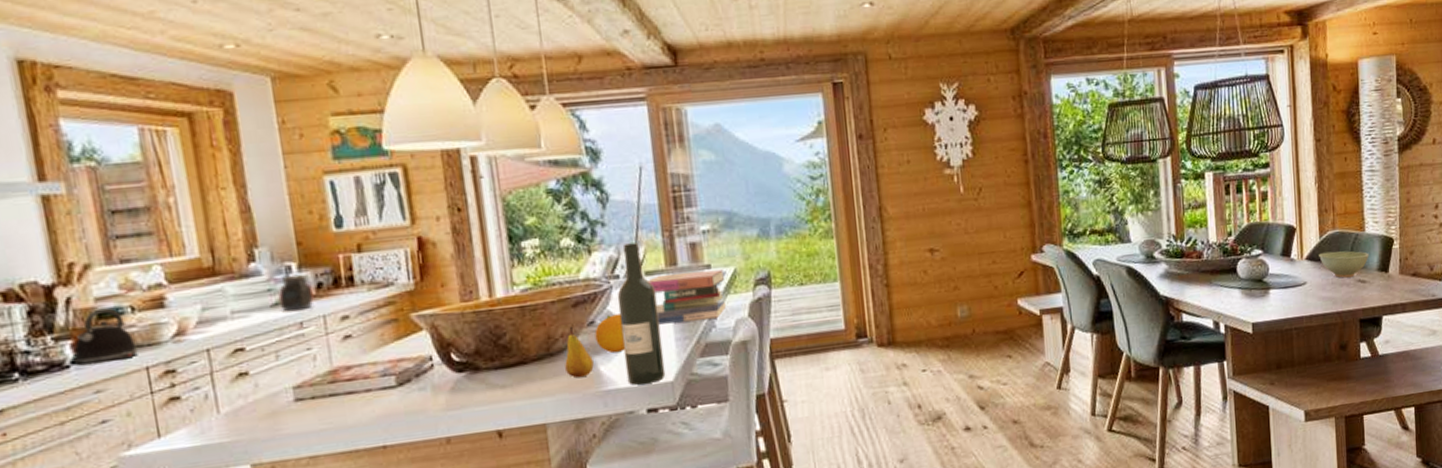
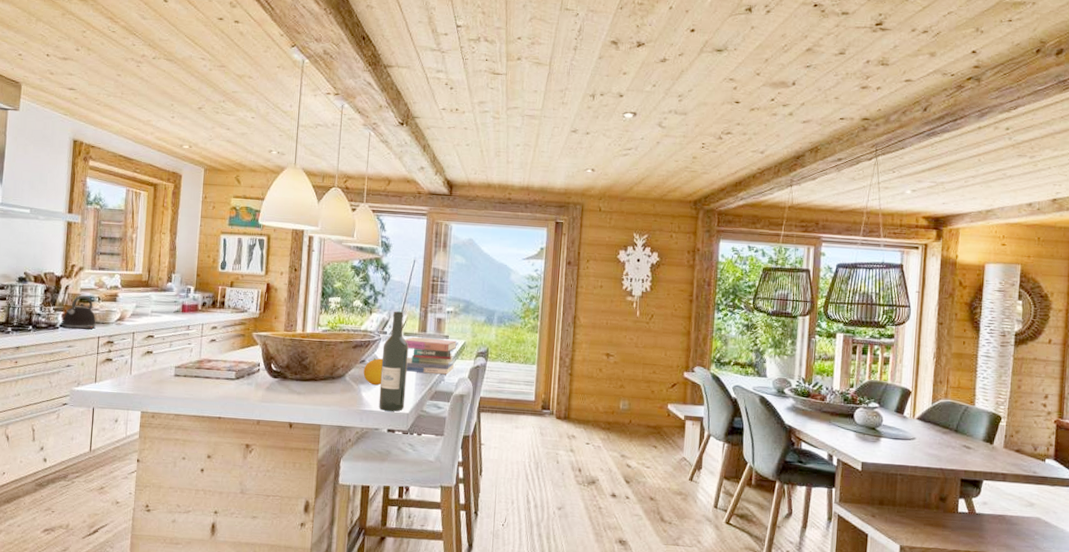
jar: present [279,274,313,312] -> none [180,294,199,319]
fruit: present [565,326,594,378] -> none [340,361,359,398]
bowl: present [1319,251,1369,278] -> none [929,416,977,442]

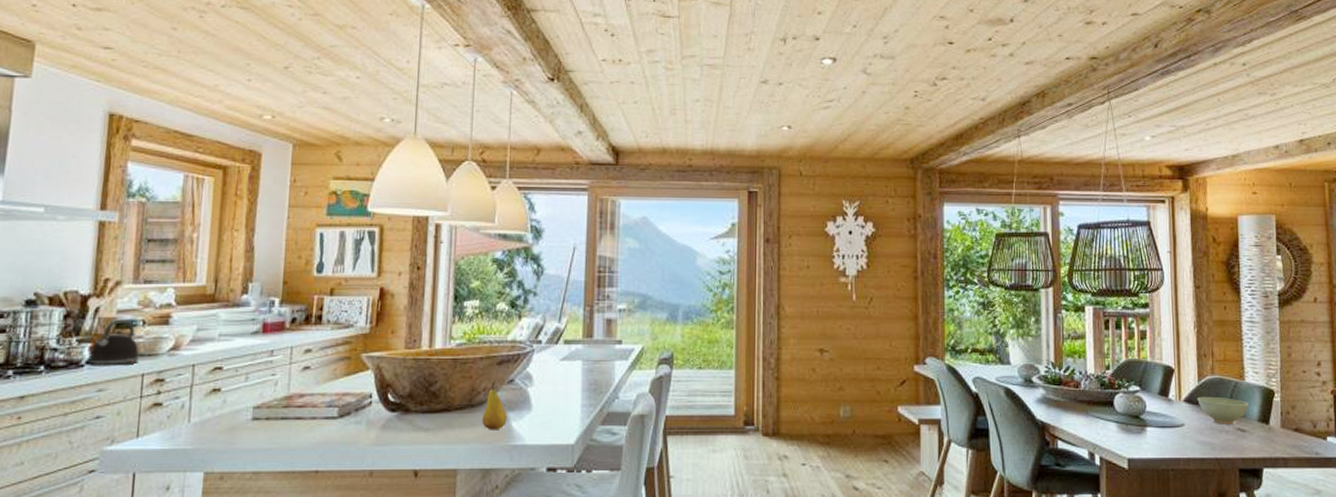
fruit: none [340,361,359,398] -> present [482,381,507,431]
fruit: present [363,358,383,386] -> none [512,376,538,412]
wine bottle: present [378,311,409,412] -> none [534,313,571,443]
books: present [405,336,456,374] -> none [566,344,632,390]
bowl: none [929,416,977,442] -> present [1197,396,1249,425]

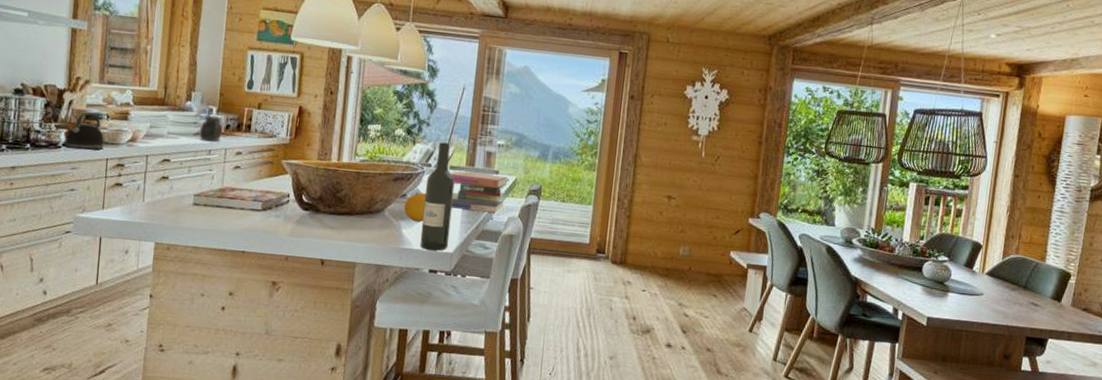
jar: none [259,309,286,340] -> present [200,115,222,142]
fruit: present [482,381,507,431] -> none [378,194,399,235]
fruit: none [512,376,538,412] -> present [404,192,426,222]
wine bottle: none [534,313,571,443] -> present [420,142,455,251]
books: none [566,344,632,390] -> present [451,170,507,213]
bowl: present [1197,396,1249,425] -> none [999,271,1046,299]

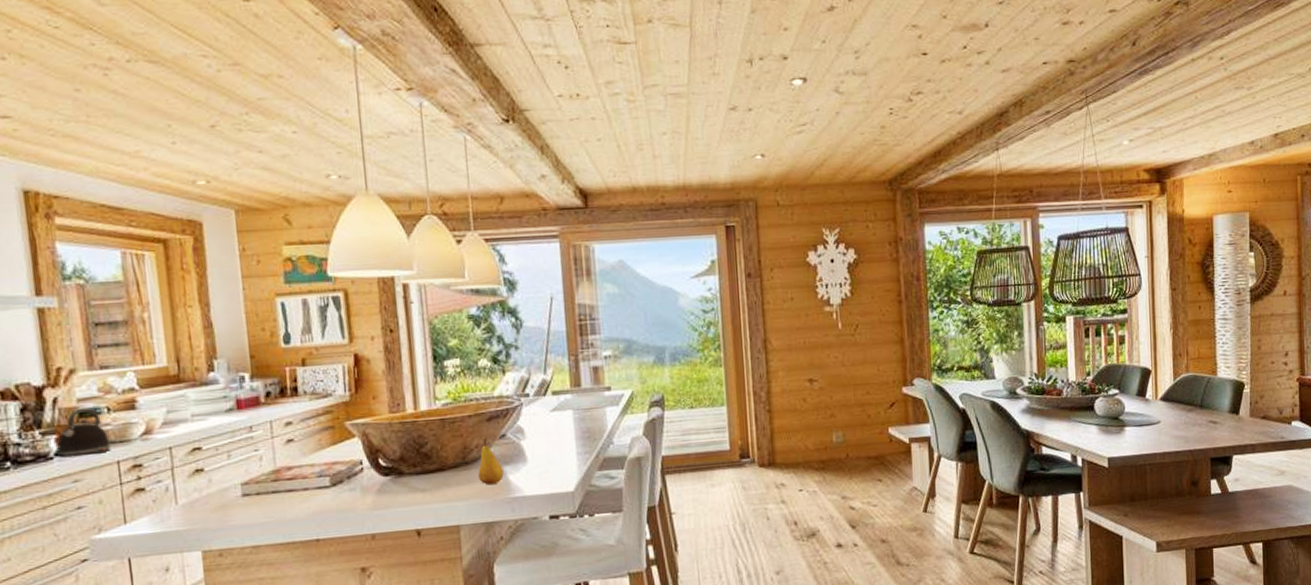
jar: present [200,115,222,142] -> none [233,384,262,417]
fruit: none [378,194,399,235] -> present [478,438,504,486]
fruit: present [404,192,426,222] -> none [505,428,532,464]
wine bottle: present [420,142,455,251] -> none [526,365,567,494]
books: present [451,170,507,213] -> none [554,392,623,440]

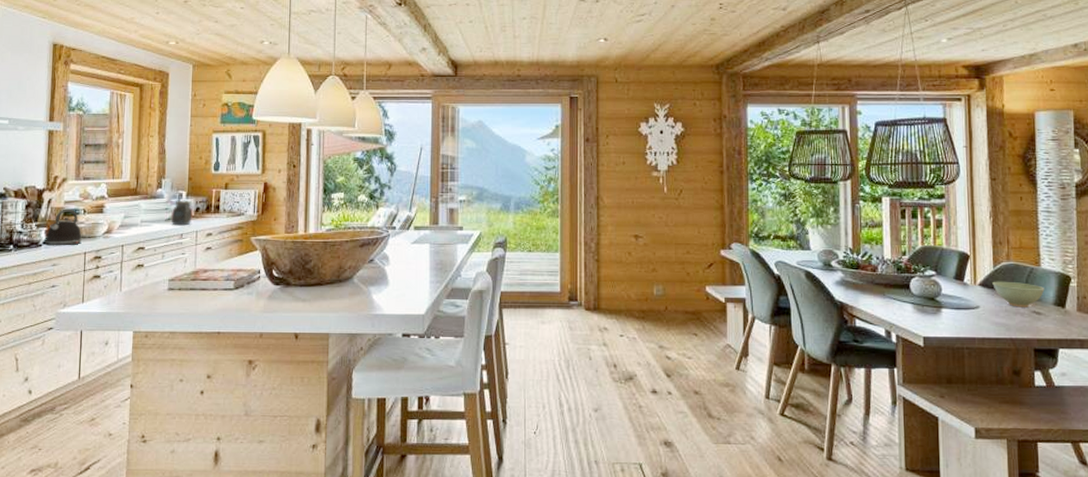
jar: none [233,384,262,417] -> present [172,200,192,226]
fruit: present [478,438,504,486] -> none [349,261,369,302]
bowl: none [1173,393,1221,419] -> present [992,281,1045,308]

